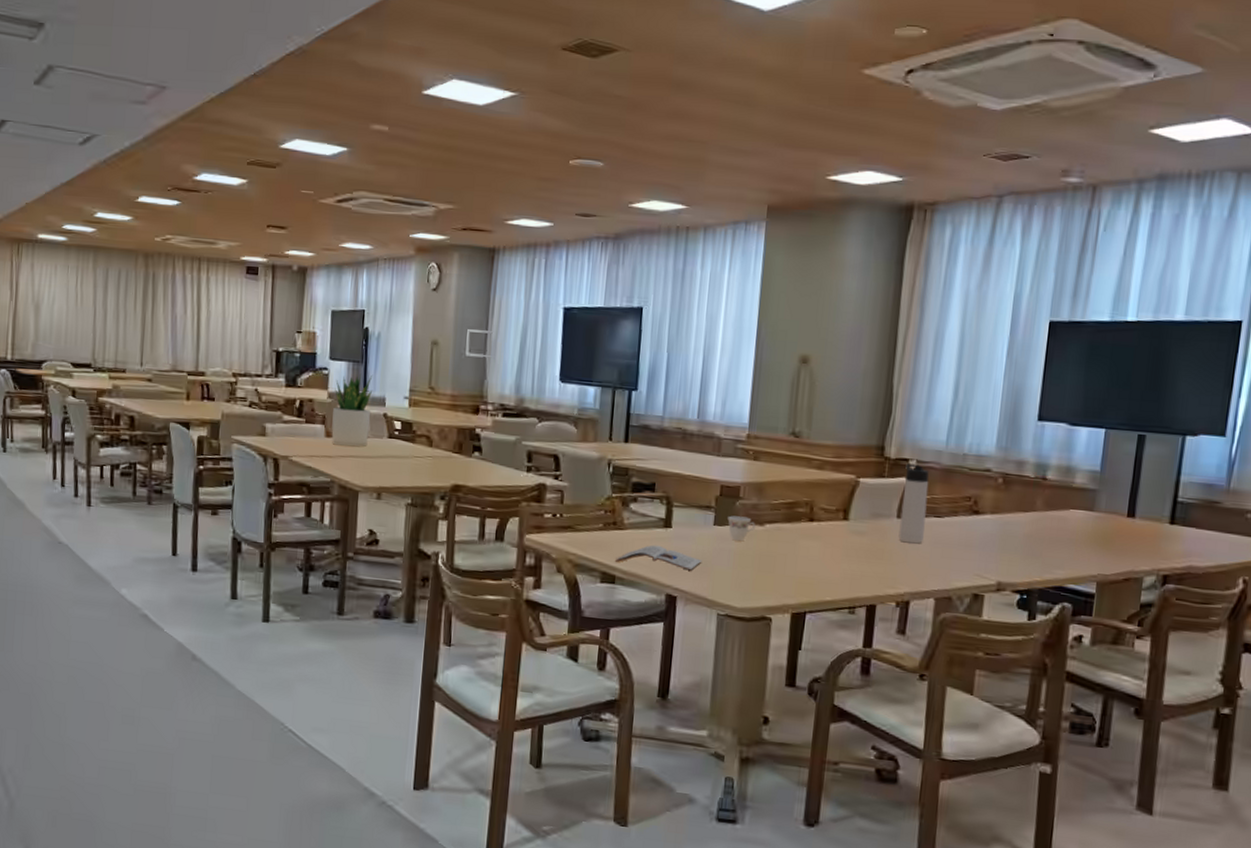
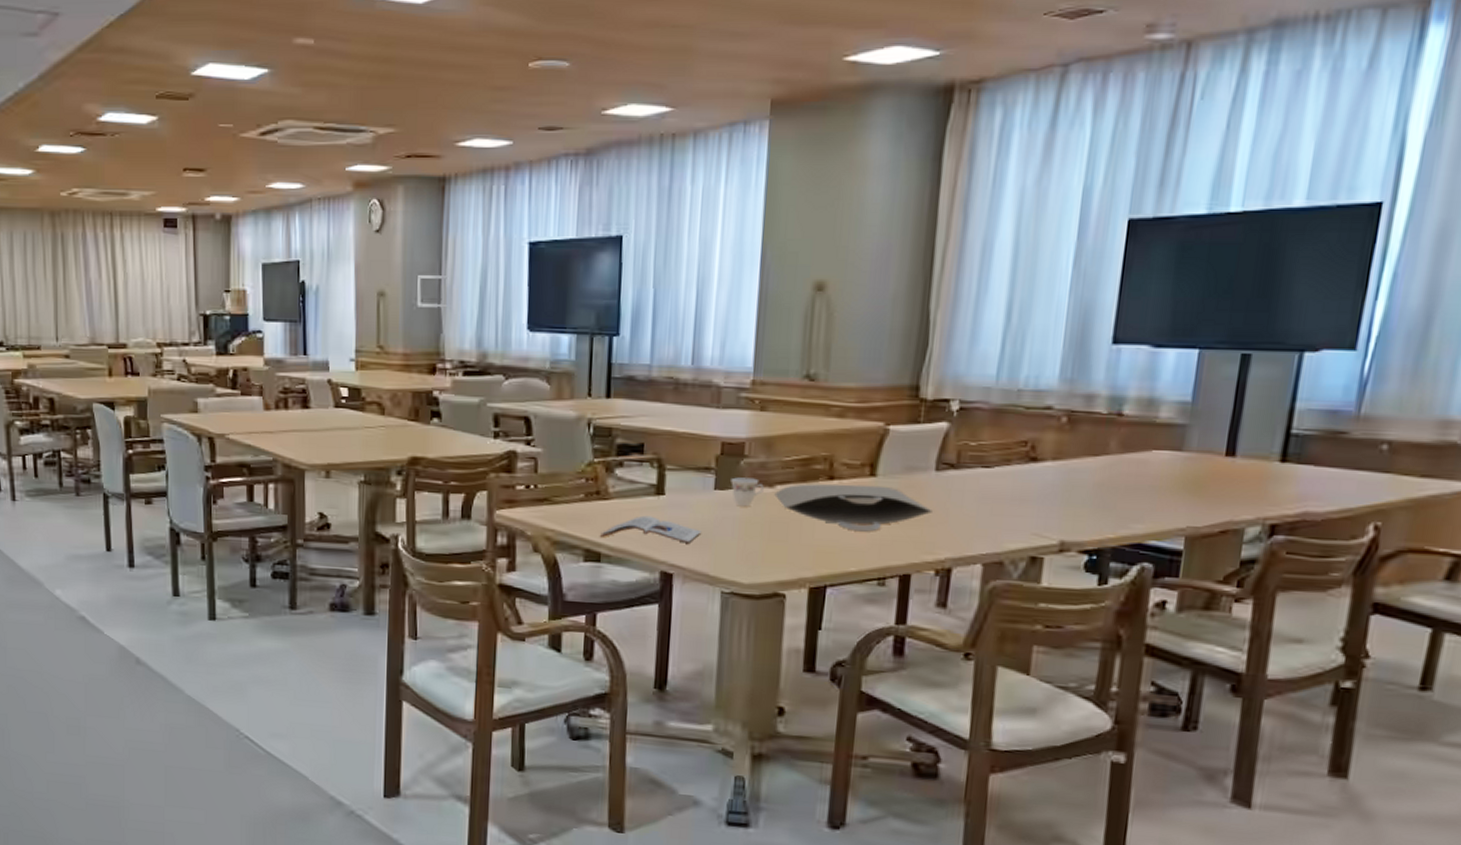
planter: present [331,373,373,448] -> none [271,335,314,421]
tote bag: none [764,524,894,568] -> present [774,483,932,532]
thermos bottle: present [898,463,929,544] -> none [937,405,975,501]

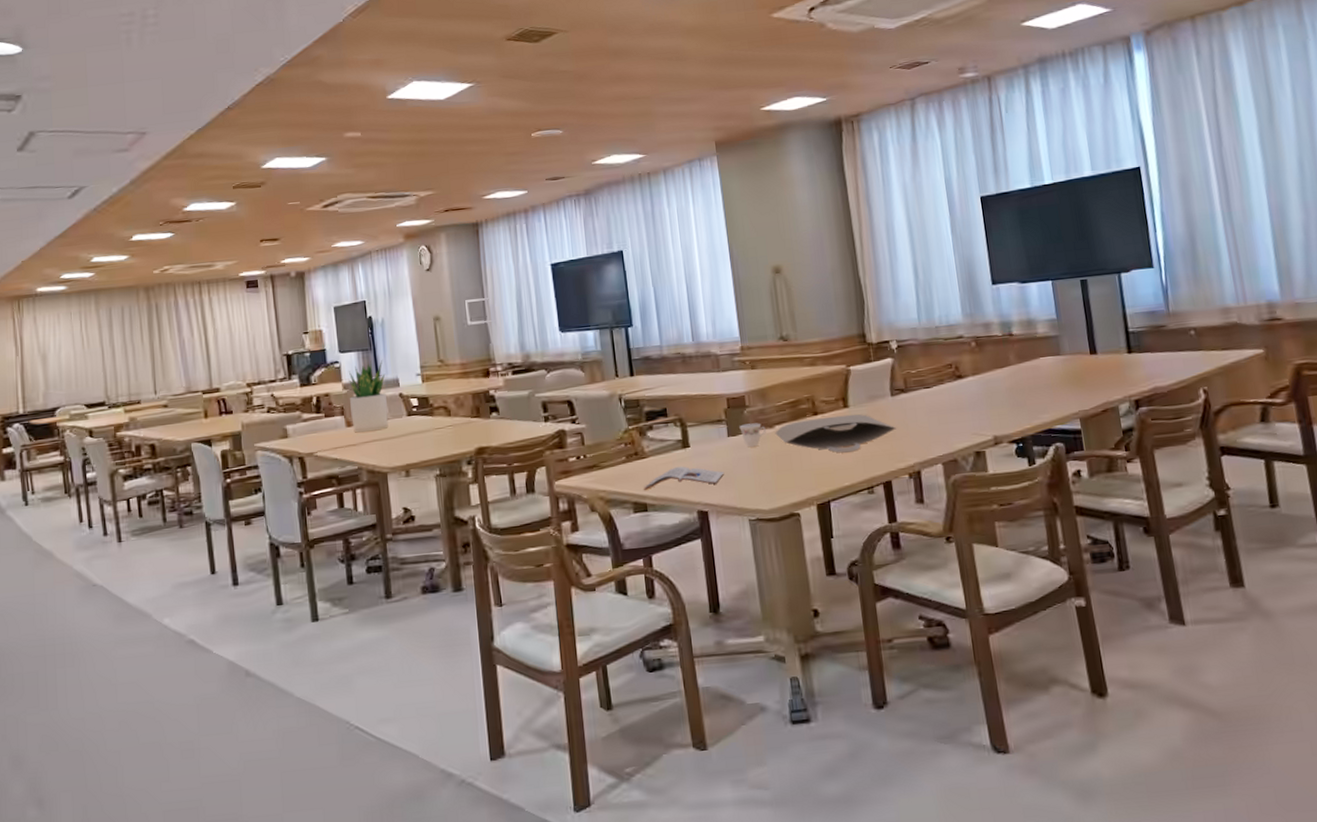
planter: none [271,335,314,421] -> present [349,360,389,433]

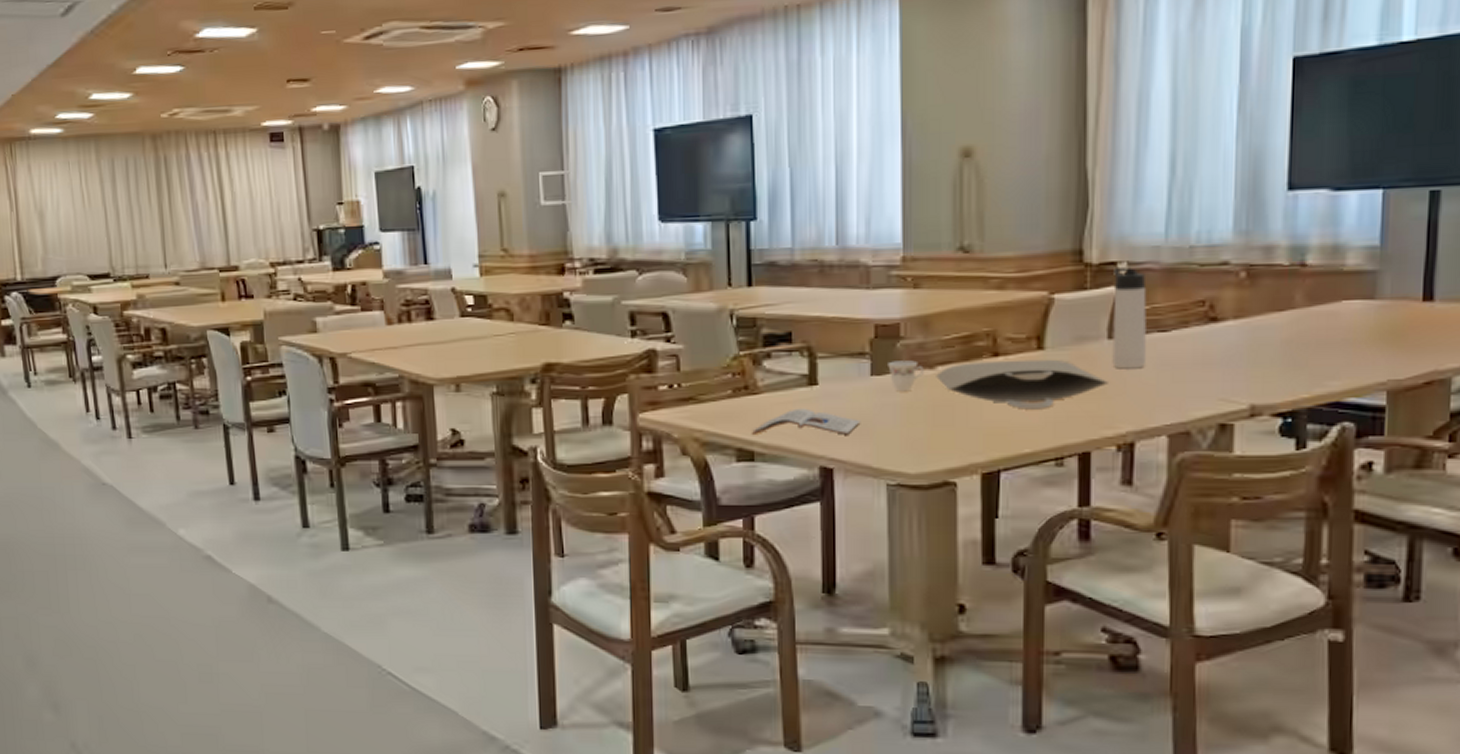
planter: present [349,360,389,433] -> none [390,243,438,334]
thermos bottle: none [888,344,919,418] -> present [1112,267,1147,369]

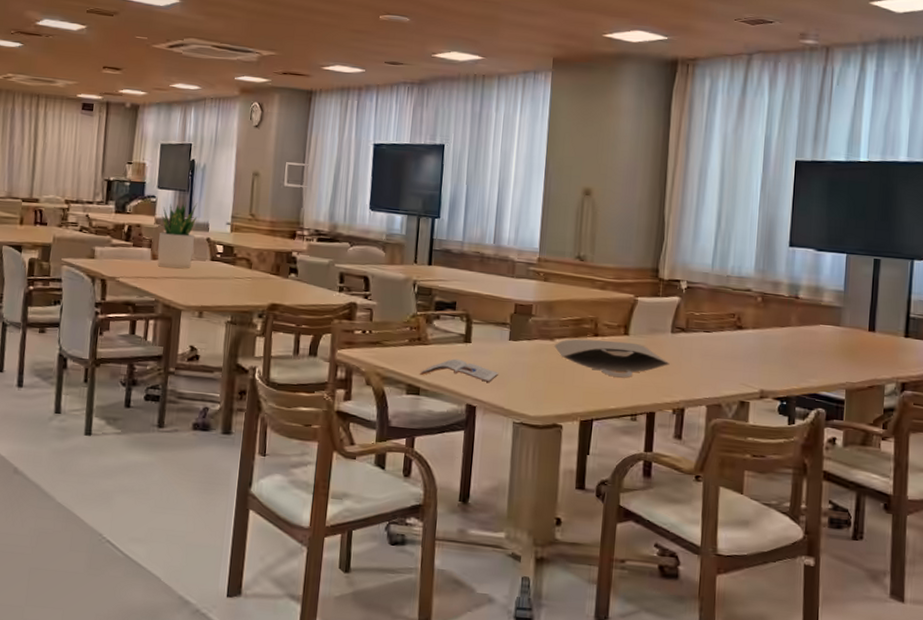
planter: none [390,243,438,334] -> present [157,201,198,269]
teacup: present [888,360,924,392] -> none [521,331,546,355]
thermos bottle: present [1112,267,1147,369] -> none [673,284,698,357]

